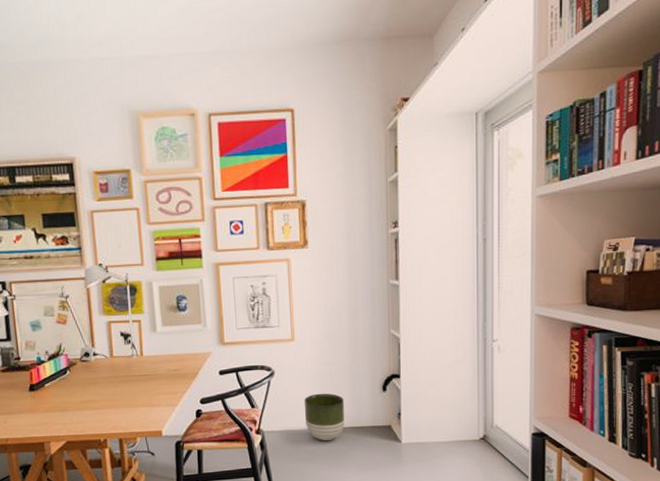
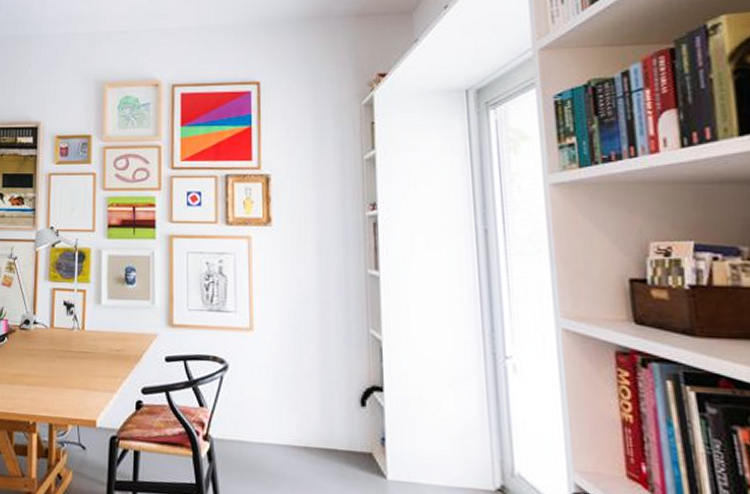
planter: present [304,393,345,441] -> none [262,398,312,462]

